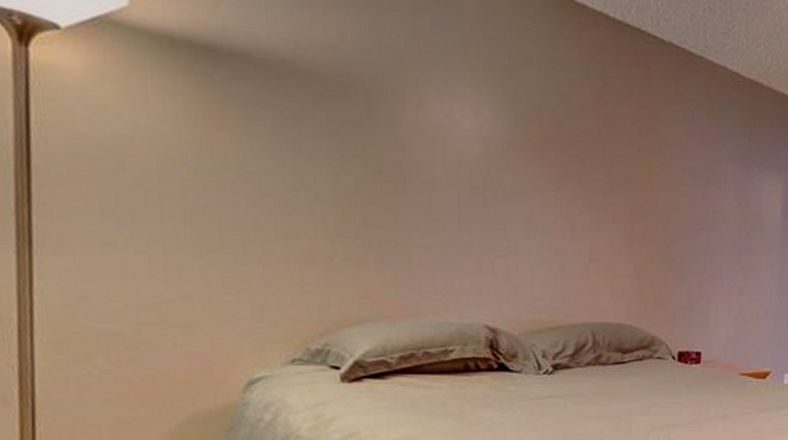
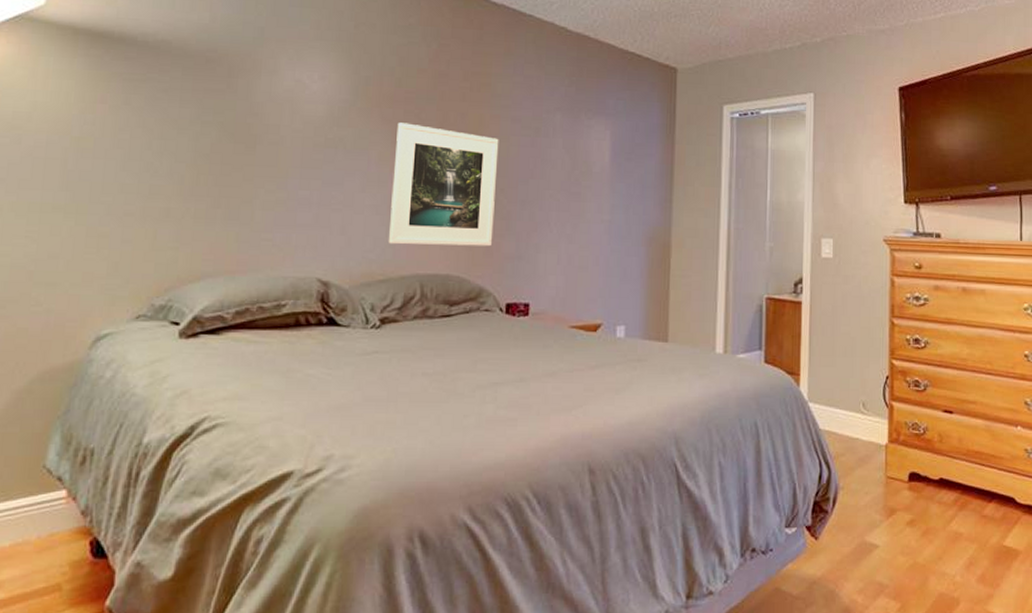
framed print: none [557,167,669,297] -> present [388,122,499,247]

